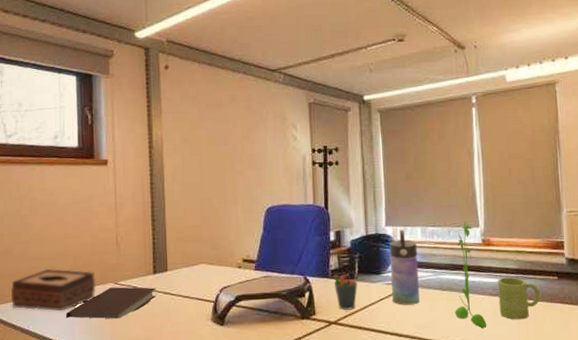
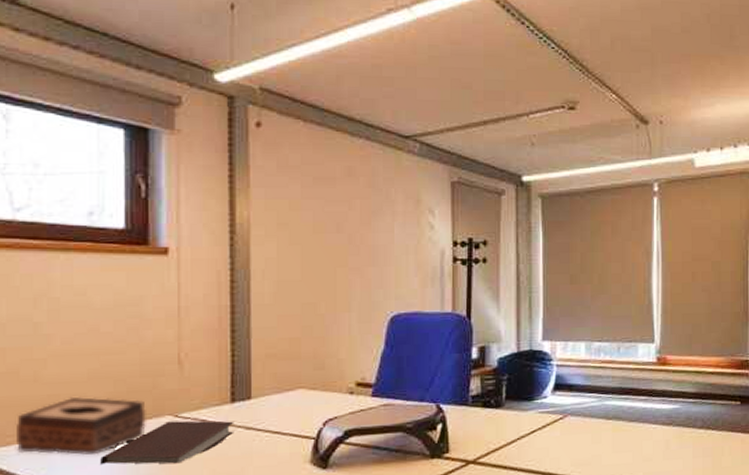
pen holder: present [333,270,358,310] -> none [474,395,505,446]
water bottle: present [389,230,420,305] -> none [545,345,580,438]
plant: present [455,221,487,328] -> none [621,335,658,464]
mug: present [498,276,541,320] -> none [672,402,720,453]

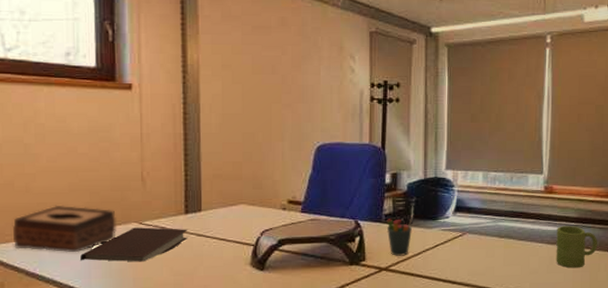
pen holder: none [474,395,505,446] -> present [386,215,413,256]
mug: none [672,402,720,453] -> present [556,225,598,269]

